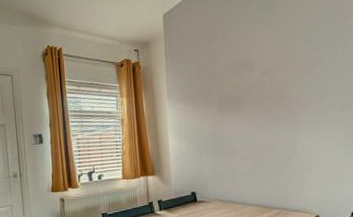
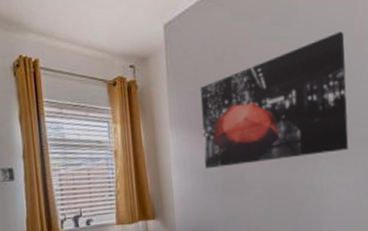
wall art: none [193,11,330,133] -> present [200,31,349,168]

